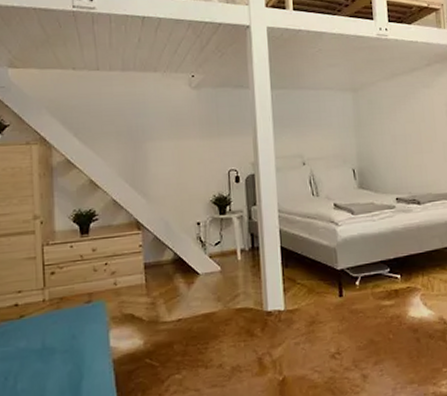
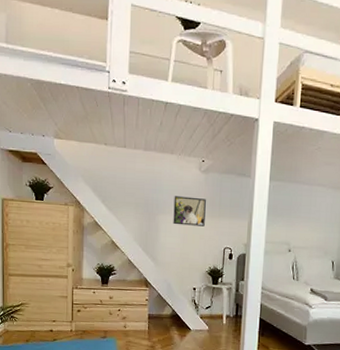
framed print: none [162,117,203,151] -> present [173,196,206,227]

